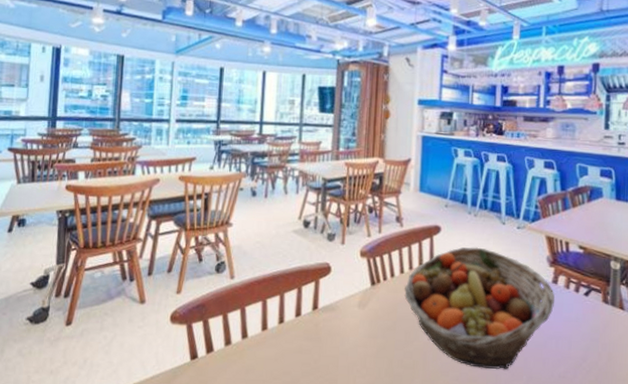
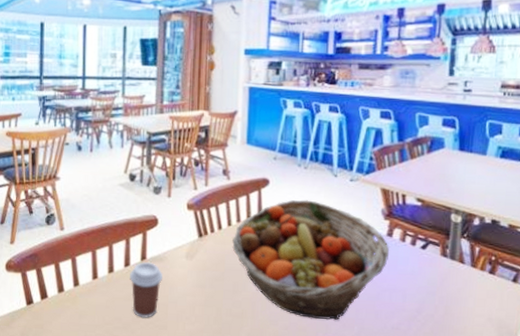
coffee cup: none [300,311,334,372] -> present [130,261,162,319]

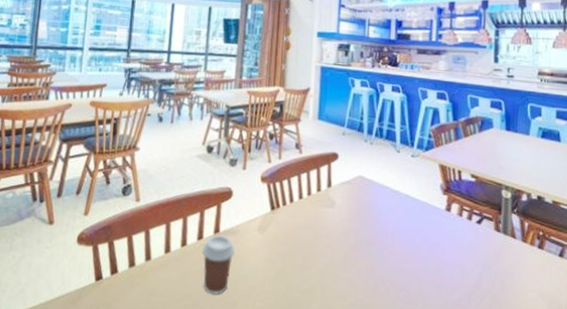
fruit basket: present [232,199,389,320] -> none [303,174,448,296]

